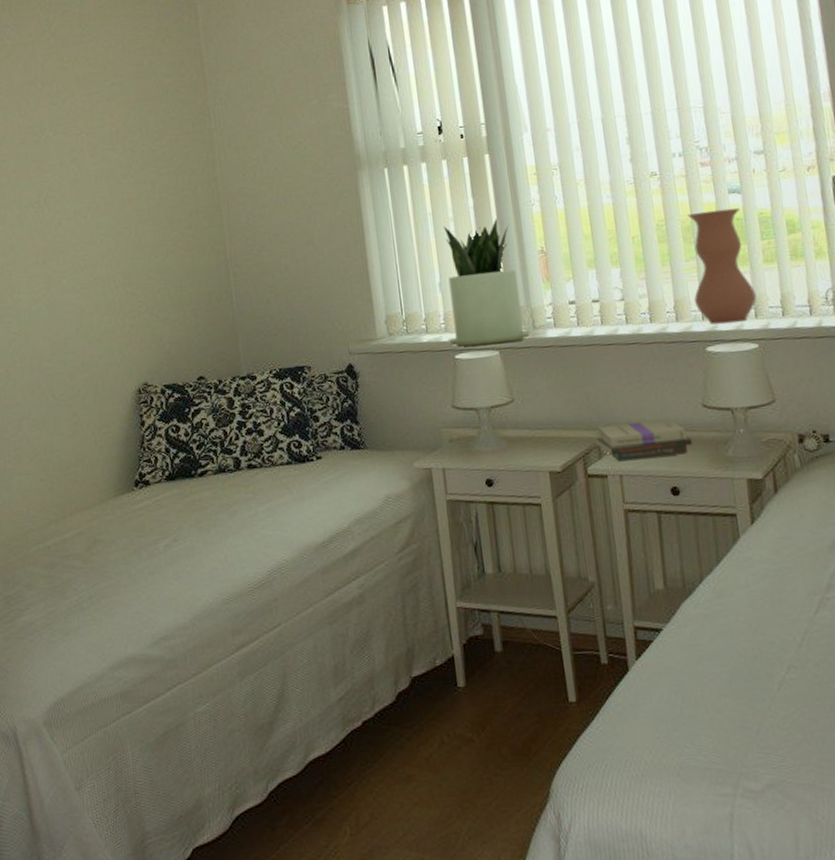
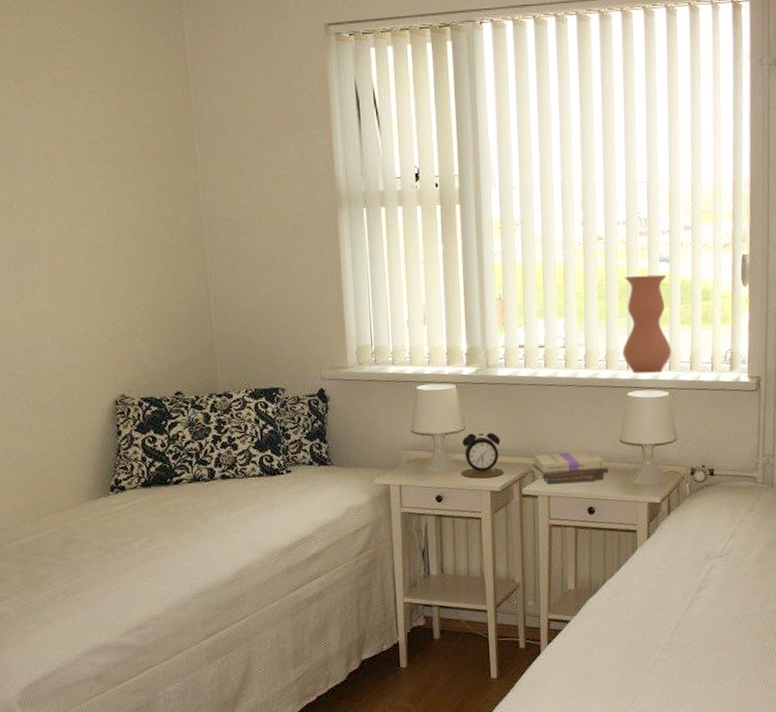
planter: present [443,218,531,347] -> none [412,265,484,379]
alarm clock: none [511,399,564,457] -> present [460,428,504,479]

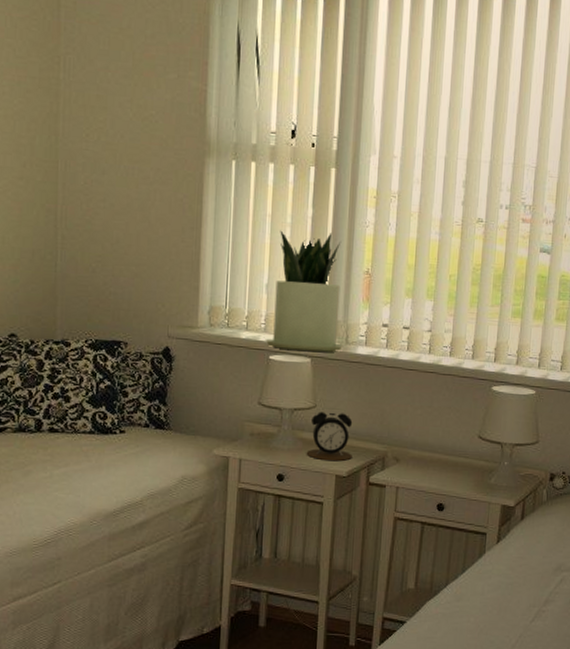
planter: none [412,265,484,379] -> present [266,230,343,352]
books: present [530,450,608,485] -> none [381,442,463,477]
vase: present [622,274,672,374] -> none [491,263,546,370]

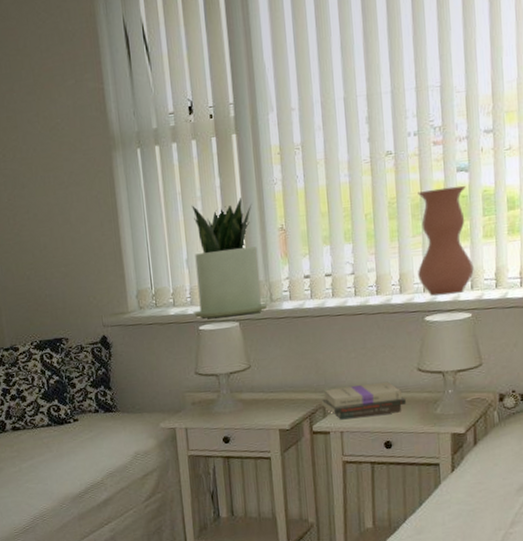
alarm clock: present [306,408,353,461] -> none [247,365,293,417]
books: none [381,442,463,477] -> present [321,381,406,420]
vase: none [491,263,546,370] -> present [418,185,474,297]

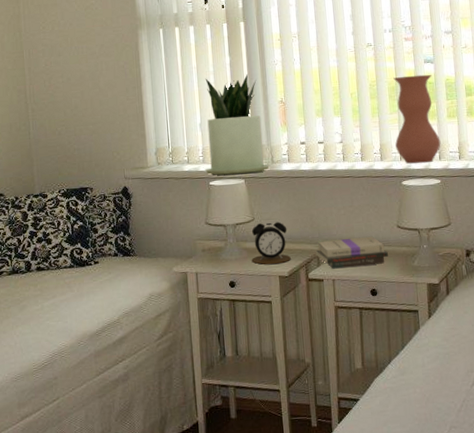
alarm clock: none [247,365,293,417] -> present [251,218,291,265]

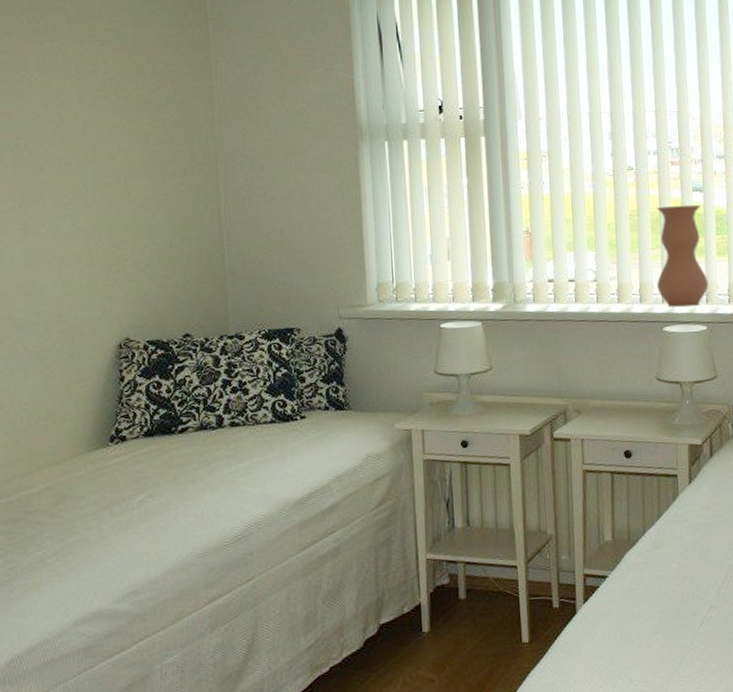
planter: present [205,74,270,175] -> none [436,198,511,316]
alarm clock: present [251,218,291,265] -> none [487,368,534,422]
books: present [315,236,388,269] -> none [562,389,645,427]

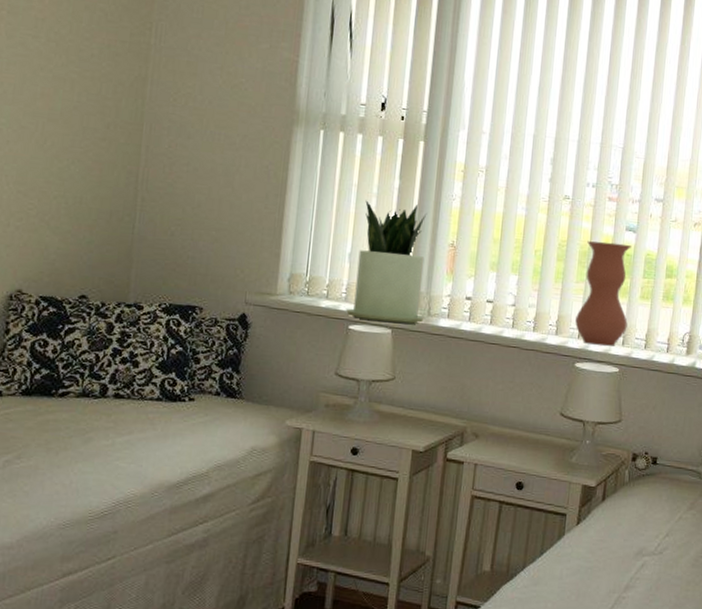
planter: none [436,198,511,316] -> present [346,200,427,324]

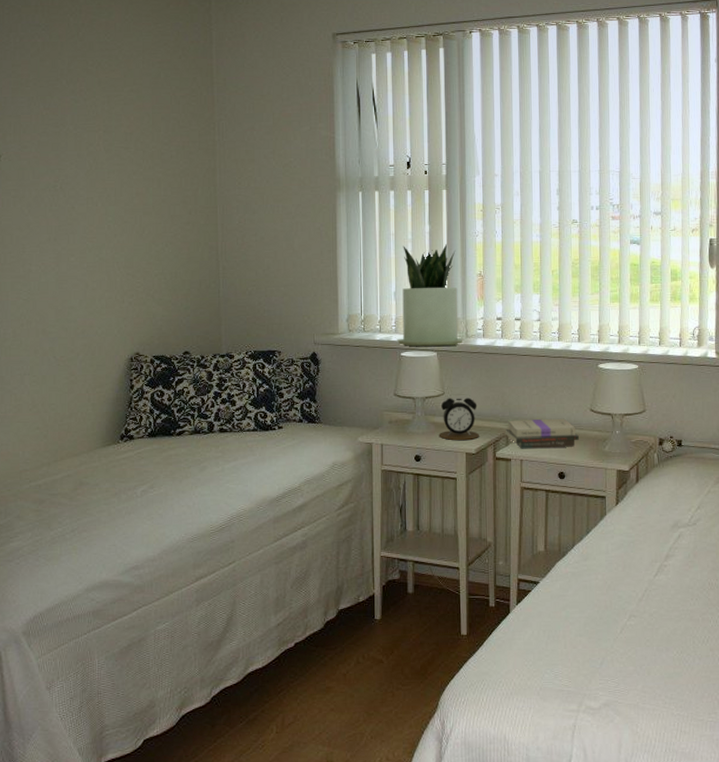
alarm clock: none [382,380,432,436] -> present [438,394,479,441]
books: none [460,417,544,455] -> present [505,418,579,449]
vase: present [575,241,632,347] -> none [594,255,641,348]

